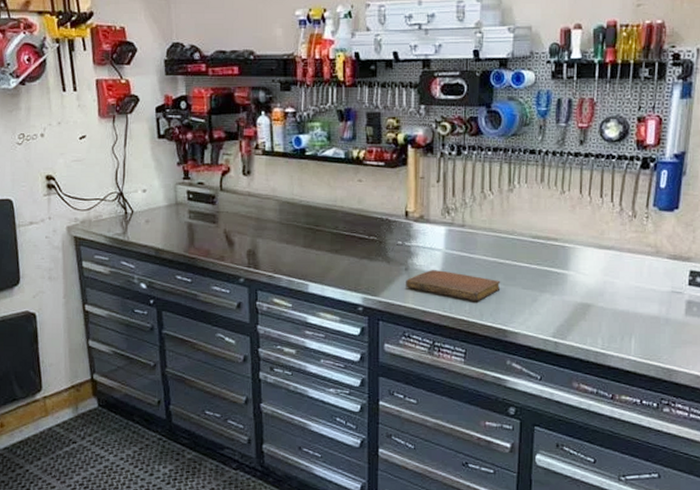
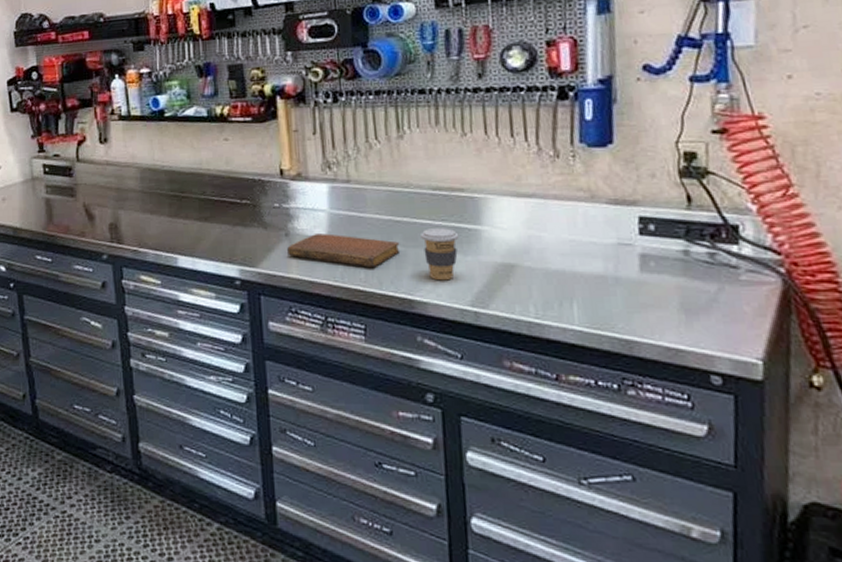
coffee cup: none [519,271,550,315] -> present [421,228,459,281]

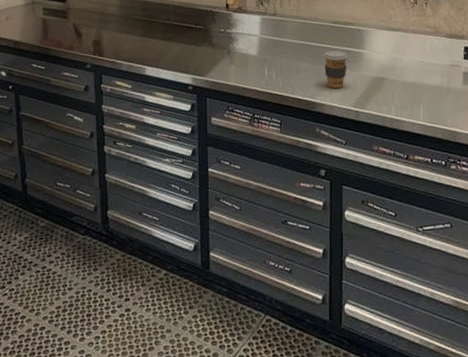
notebook: present [287,233,400,268] -> none [228,53,308,78]

